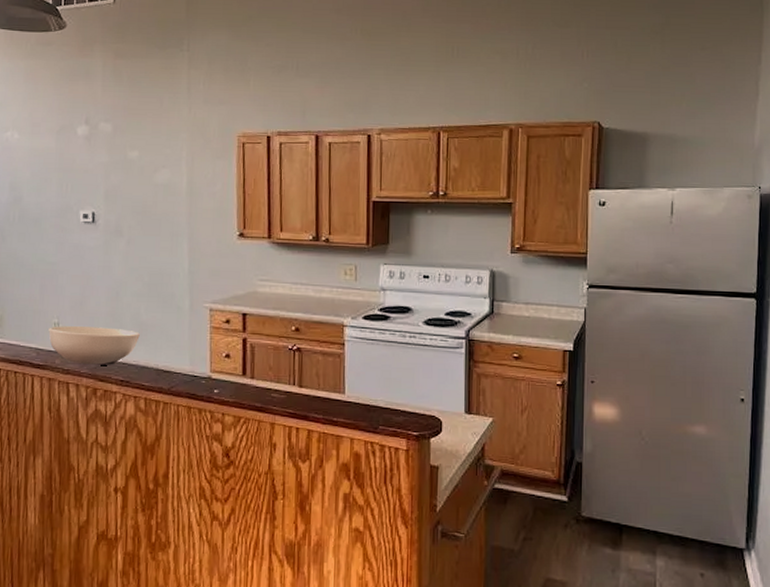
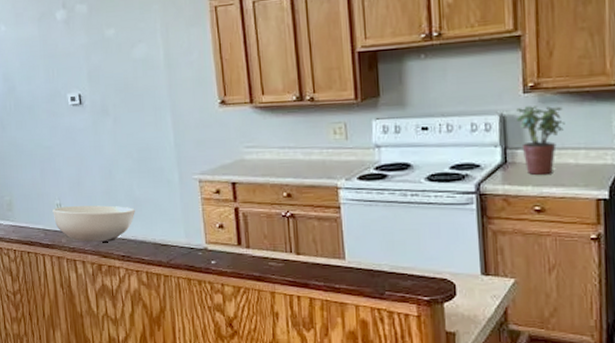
potted plant: none [504,265,542,326] -> present [516,106,565,175]

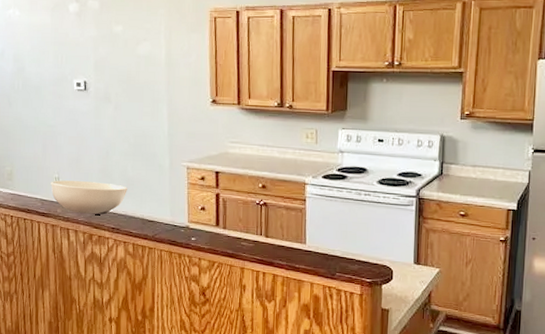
potted plant: present [516,106,565,175] -> none [453,130,490,186]

